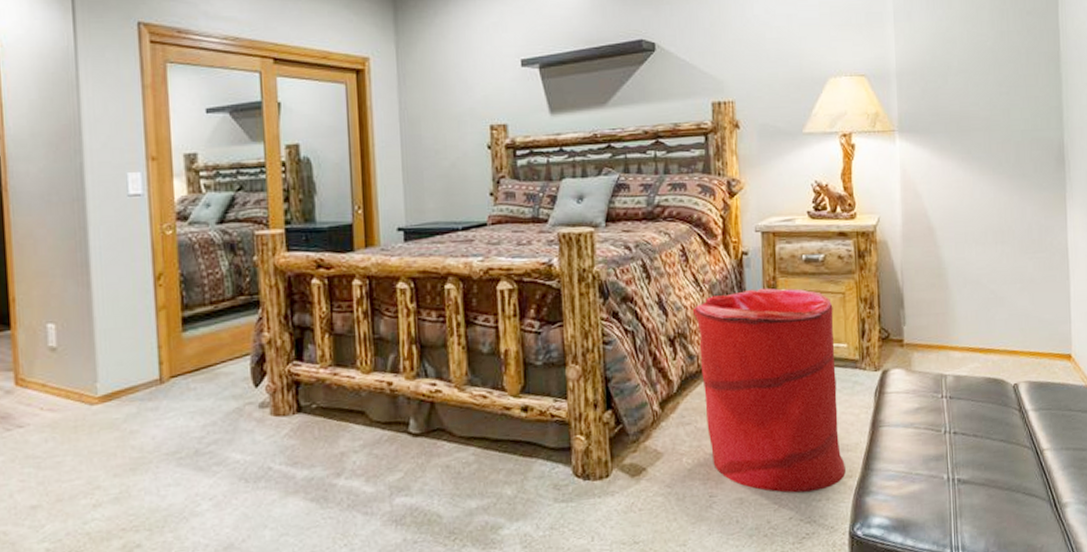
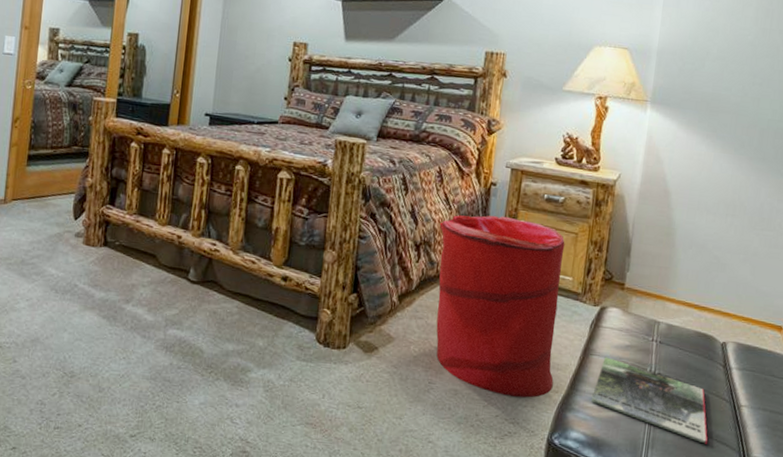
magazine: none [889,425,1017,500] -> present [592,357,708,444]

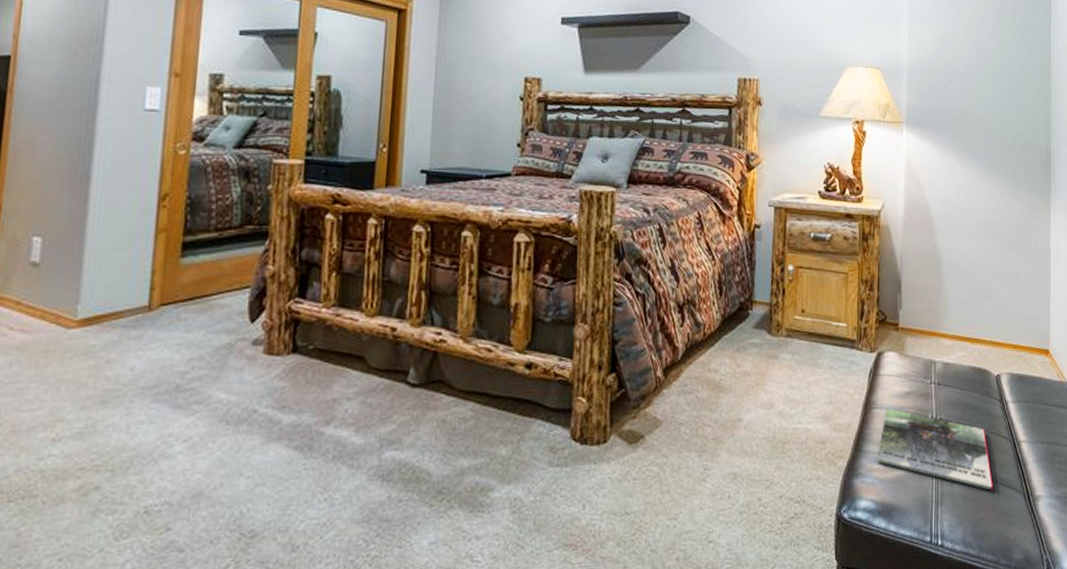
laundry hamper: present [436,215,565,398] -> none [703,262,837,471]

